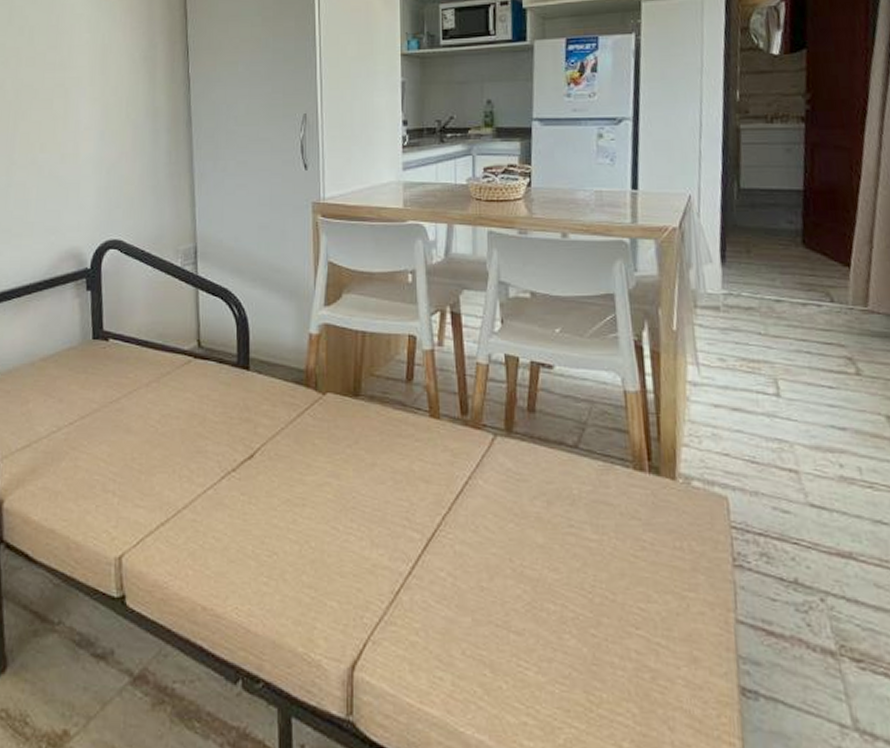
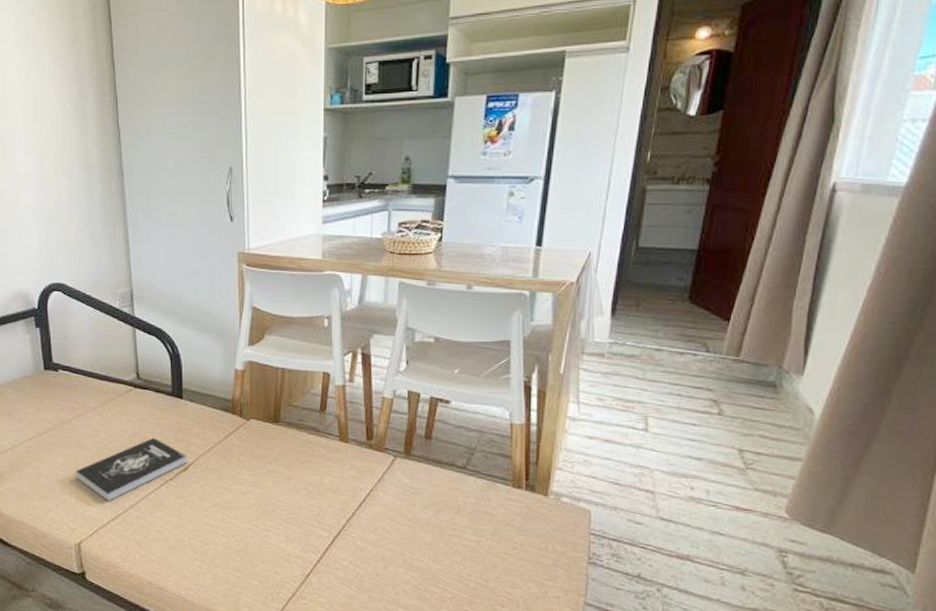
book: none [121,417,254,500] -> present [76,437,188,501]

